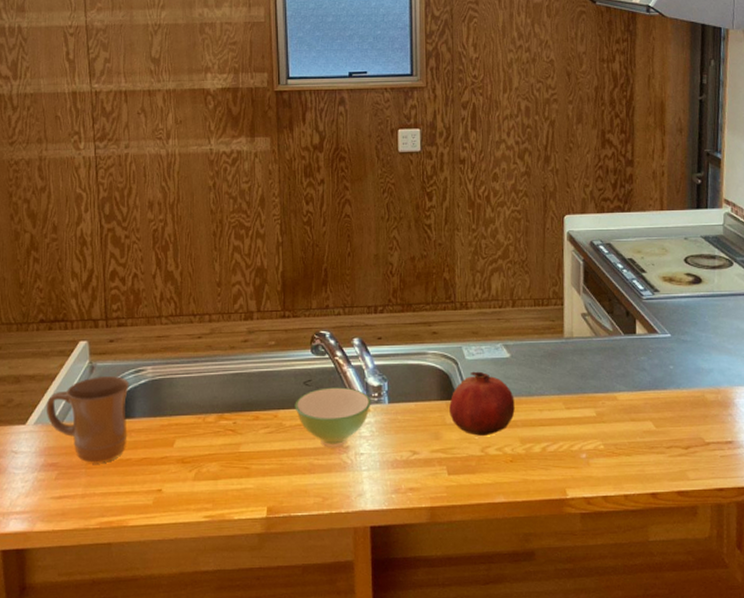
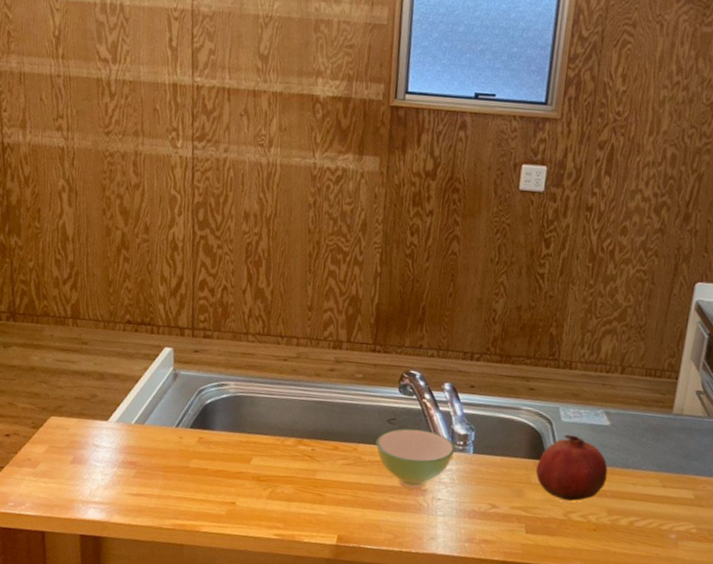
mug: present [46,376,129,464] -> none [128,384,211,469]

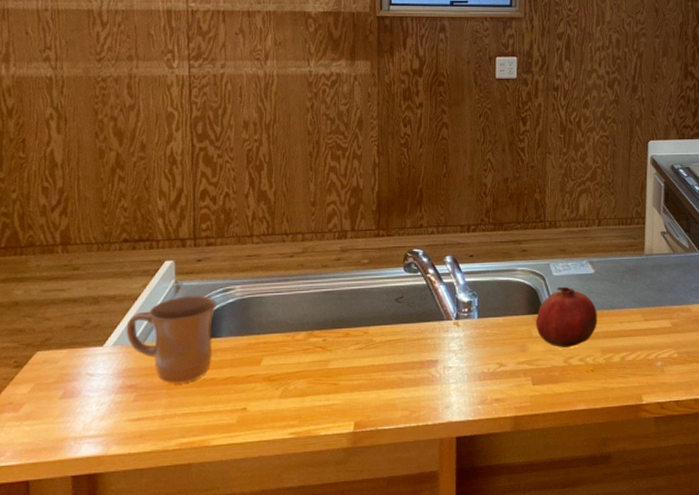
mug: none [128,384,211,469] -> present [126,296,217,385]
bowl: present [375,428,456,490] -> none [385,303,461,363]

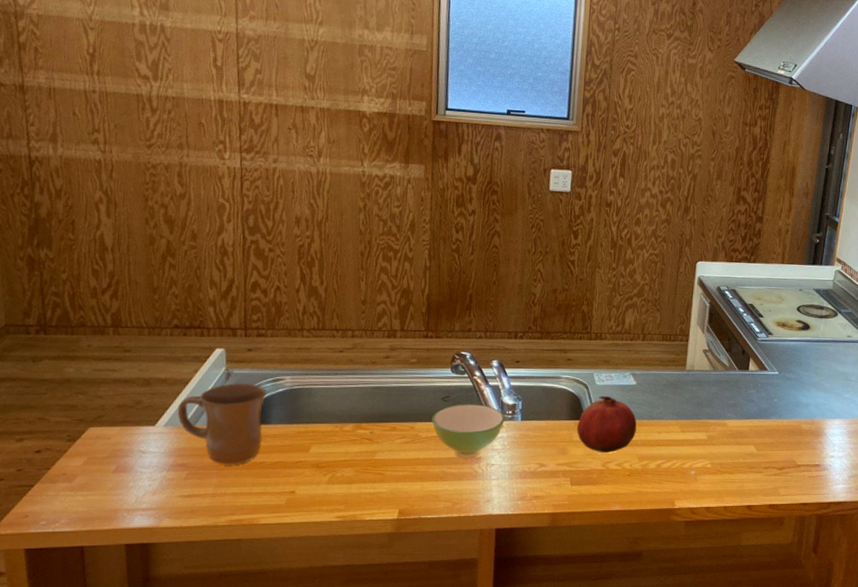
bowl: none [385,303,461,363] -> present [431,404,505,459]

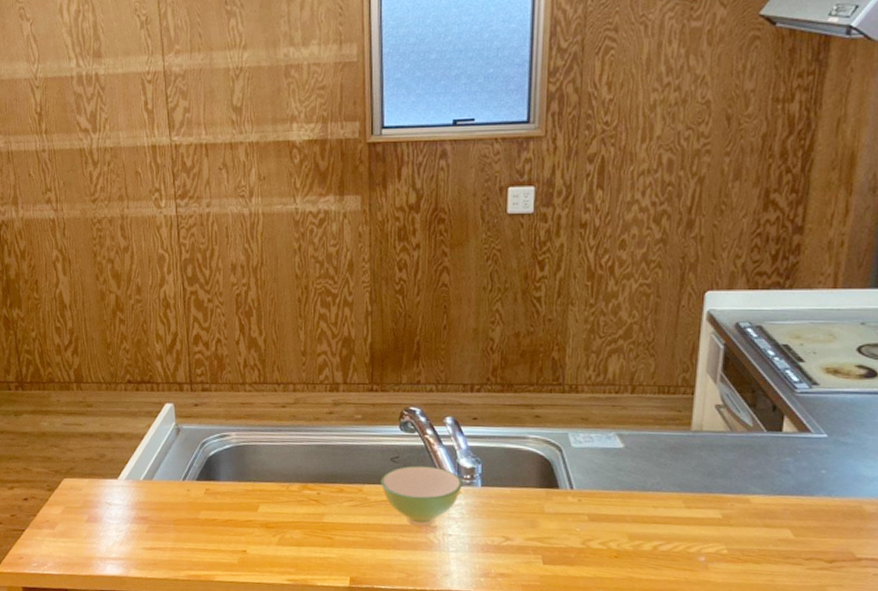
mug: present [177,383,267,466] -> none [135,439,214,521]
fruit: present [577,395,637,453] -> none [549,460,625,529]

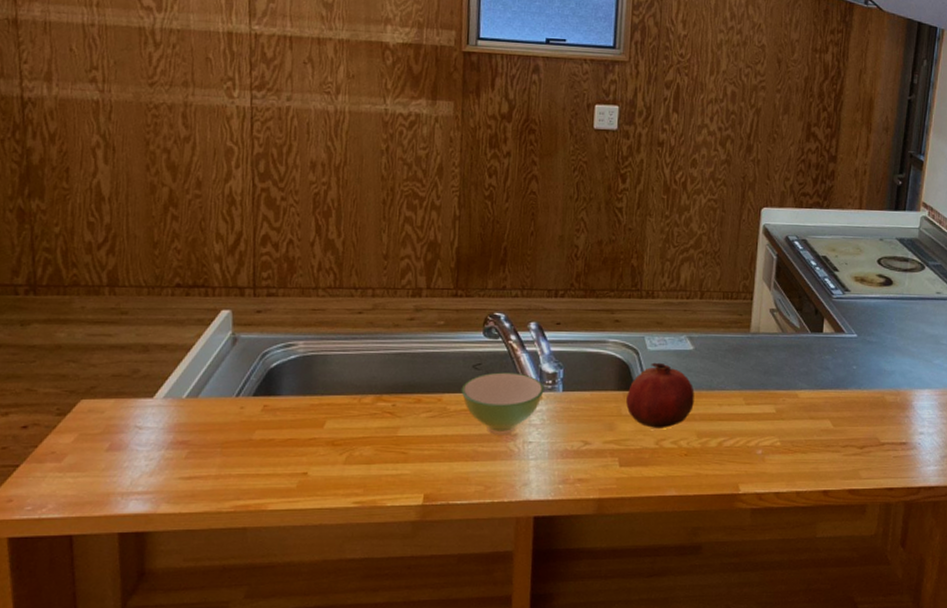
fruit: none [549,460,625,529] -> present [626,362,695,429]

